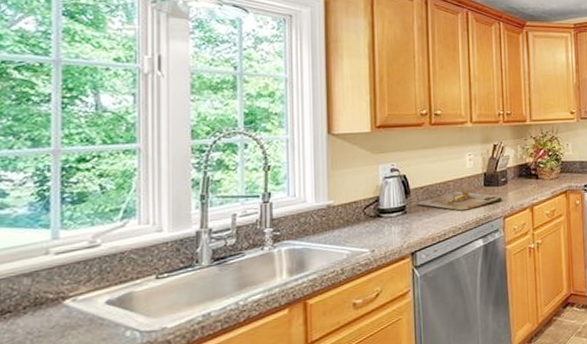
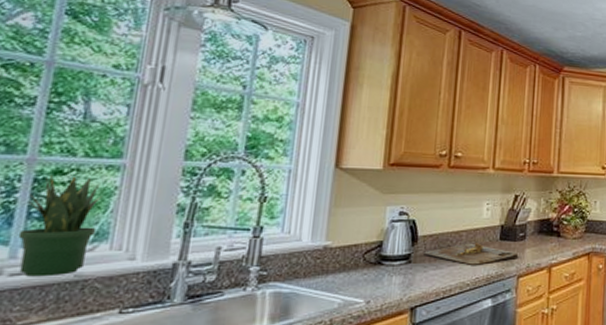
planter: none [56,162,124,254] -> present [18,175,102,277]

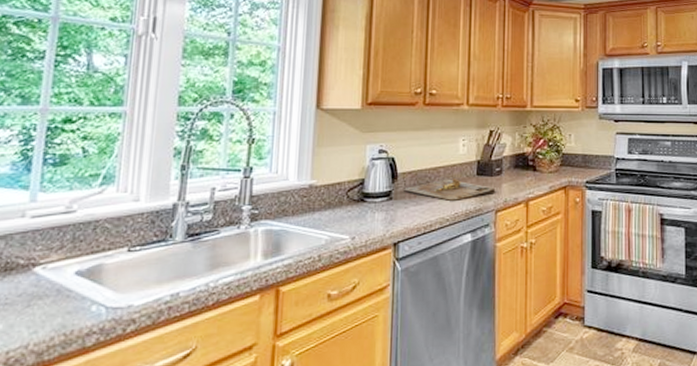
planter: present [18,175,102,277] -> none [36,124,107,219]

